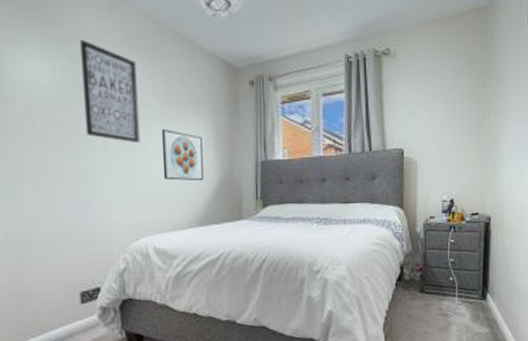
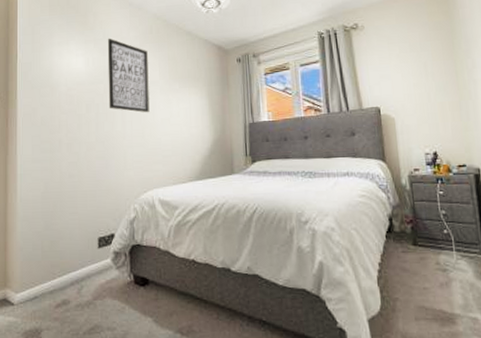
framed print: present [161,128,204,181] -> none [166,100,200,142]

